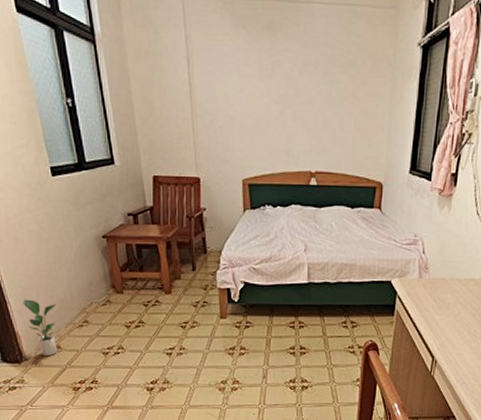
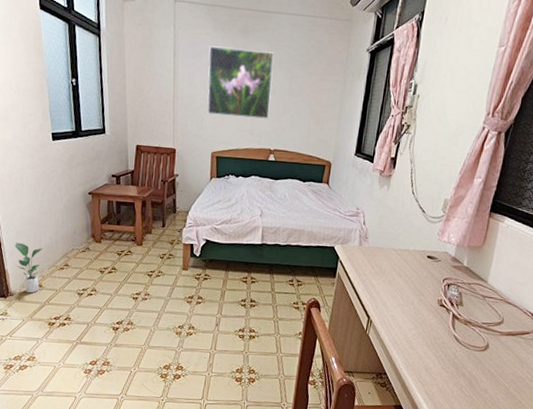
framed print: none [229,48,308,137] -> present [207,46,274,120]

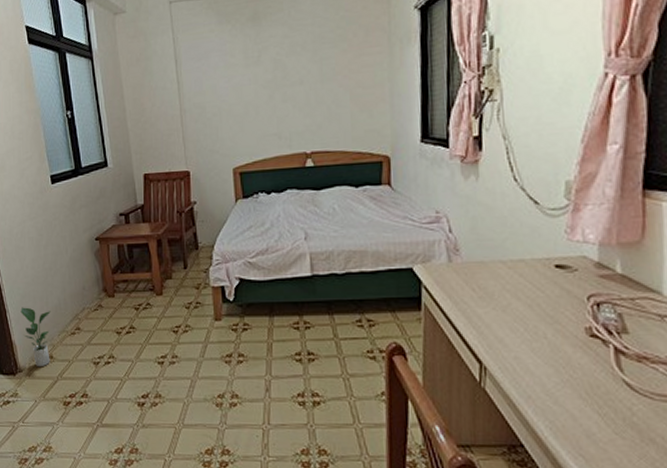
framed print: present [207,46,274,120] -> none [215,35,299,123]

